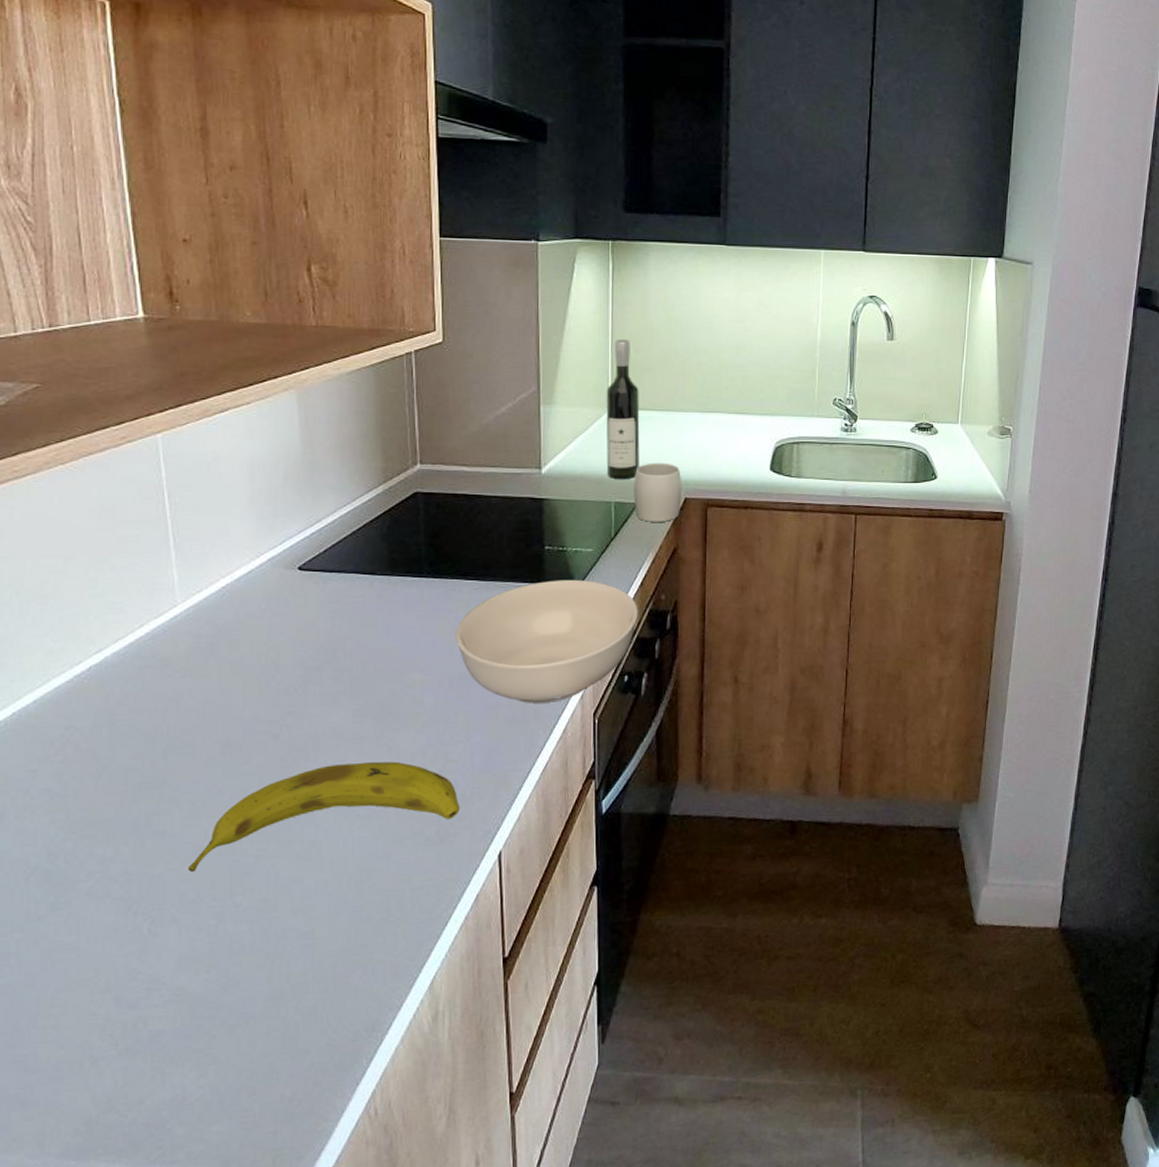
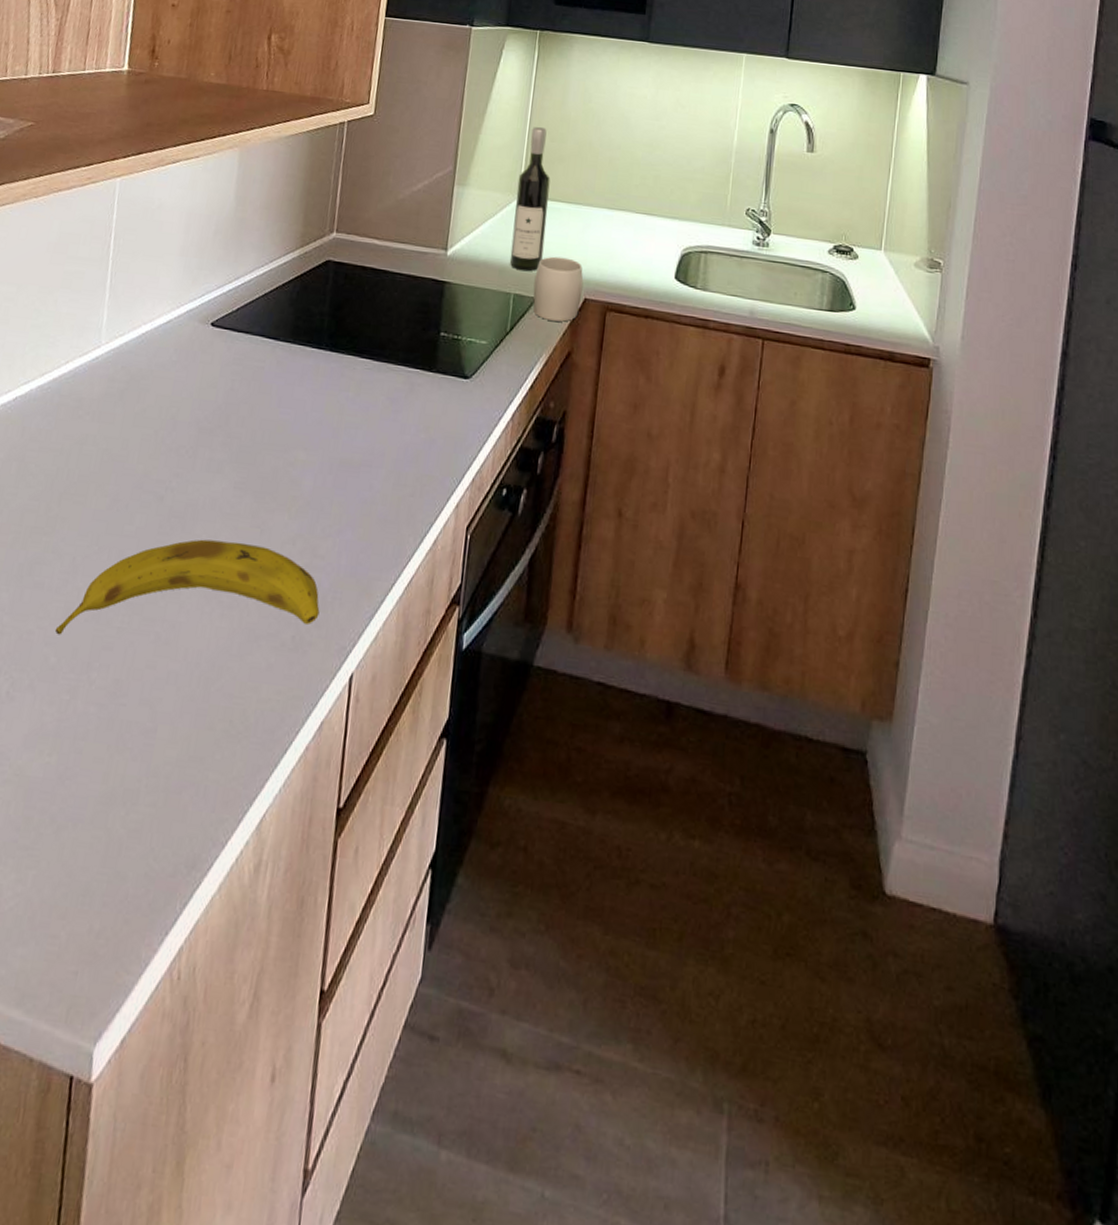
bowl: present [455,579,638,704] -> none [342,370,526,507]

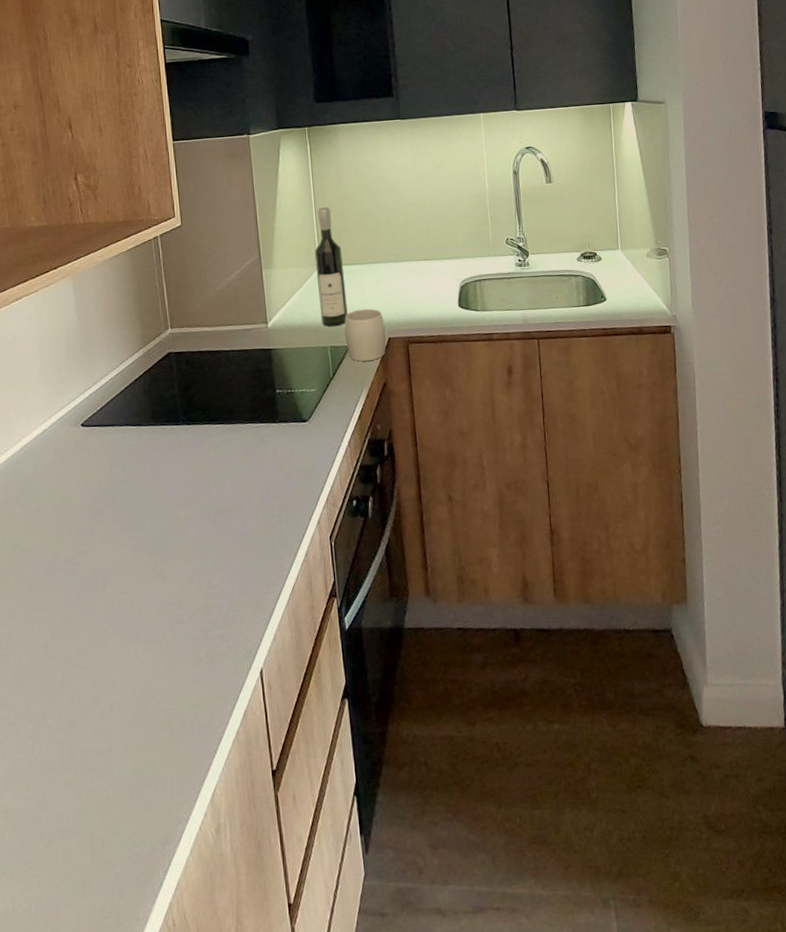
fruit: present [54,539,320,635] -> none [8,590,225,698]

